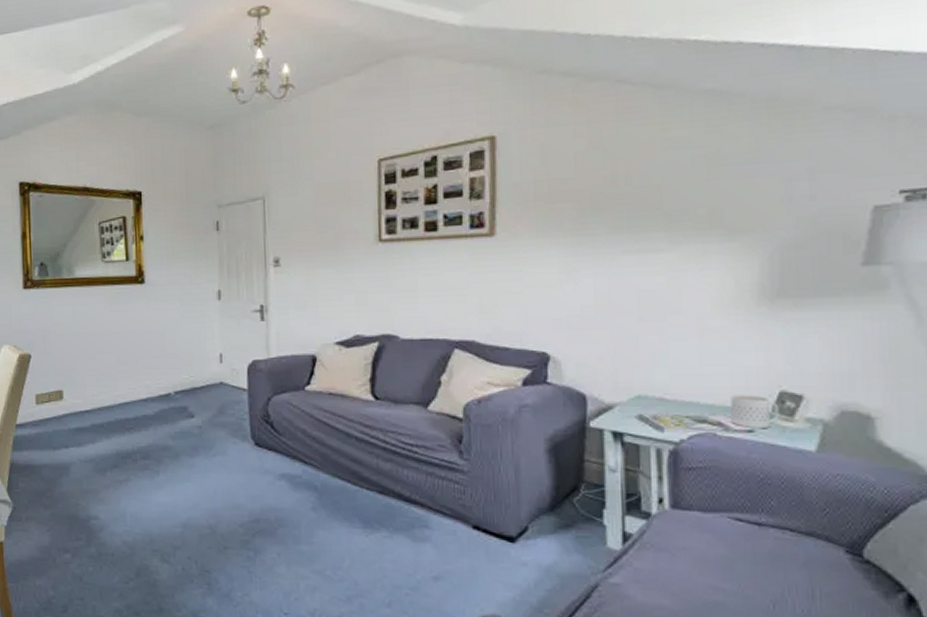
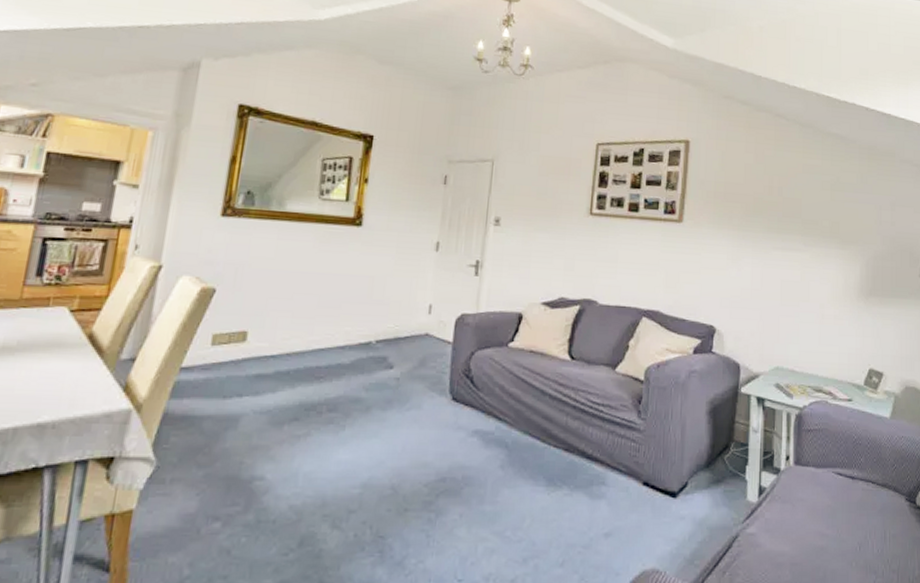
mug: present [730,394,779,429] -> none [838,370,868,399]

